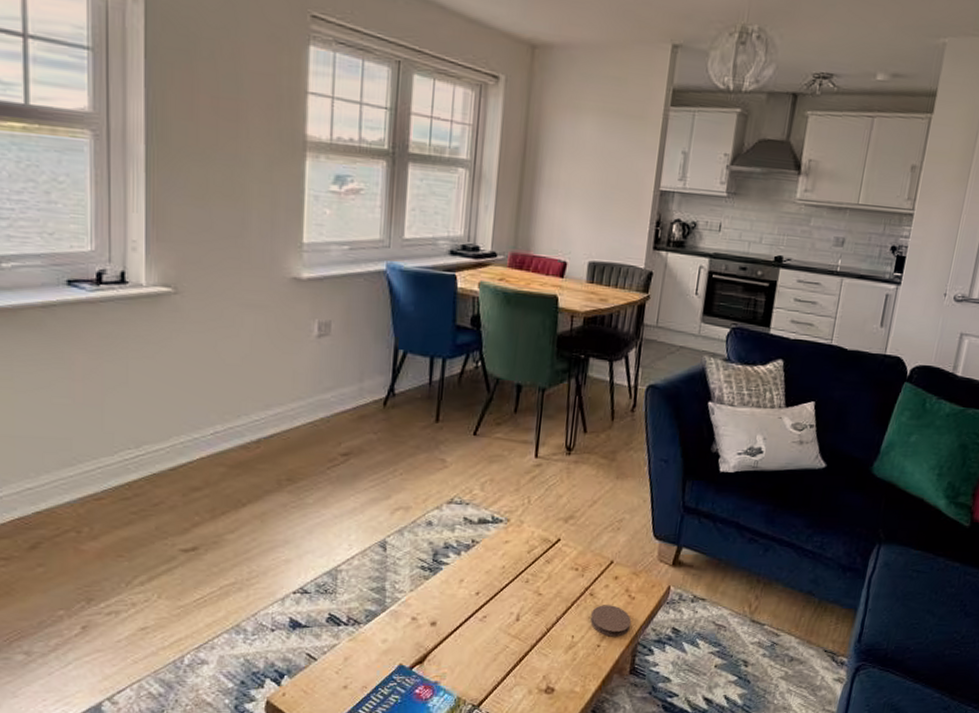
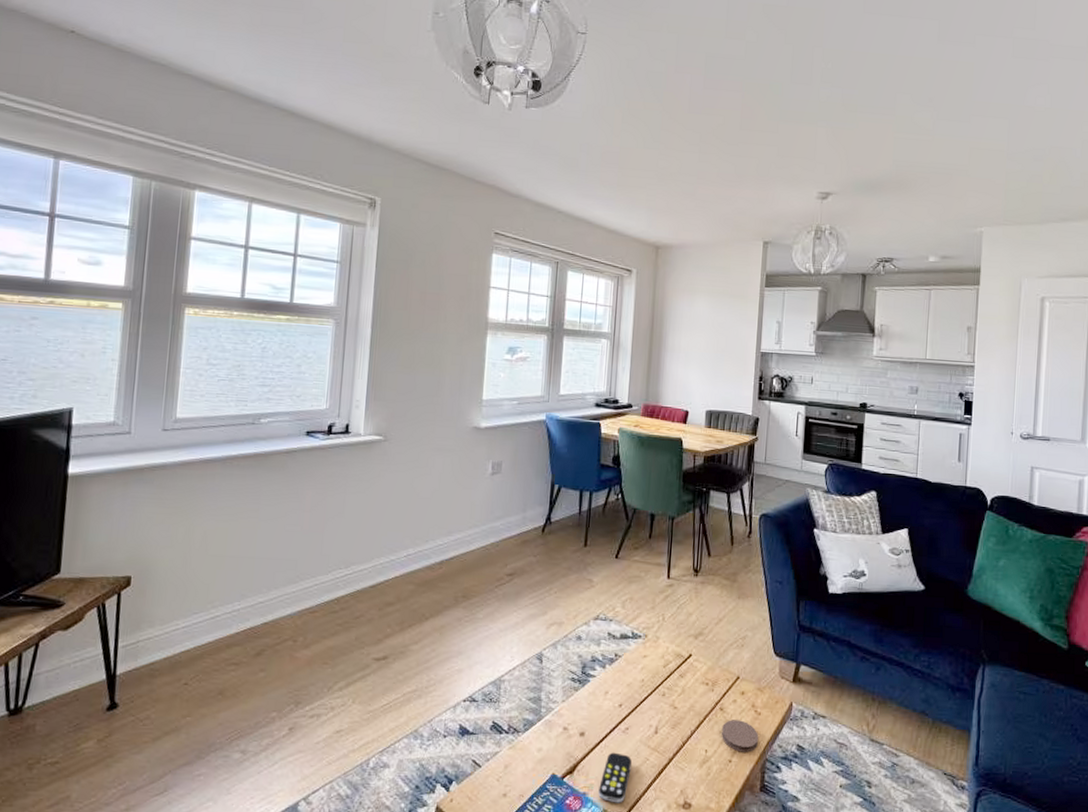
remote control: none [452,641,490,691] -> present [598,752,632,803]

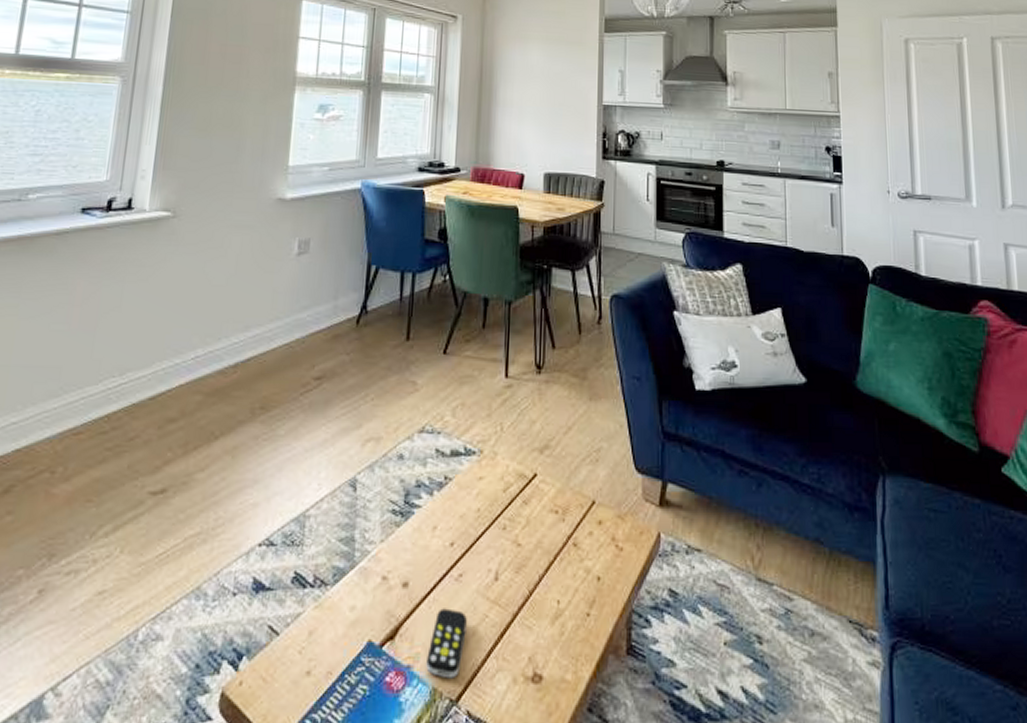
coaster: present [722,720,759,753] -> none [577,558,622,602]

